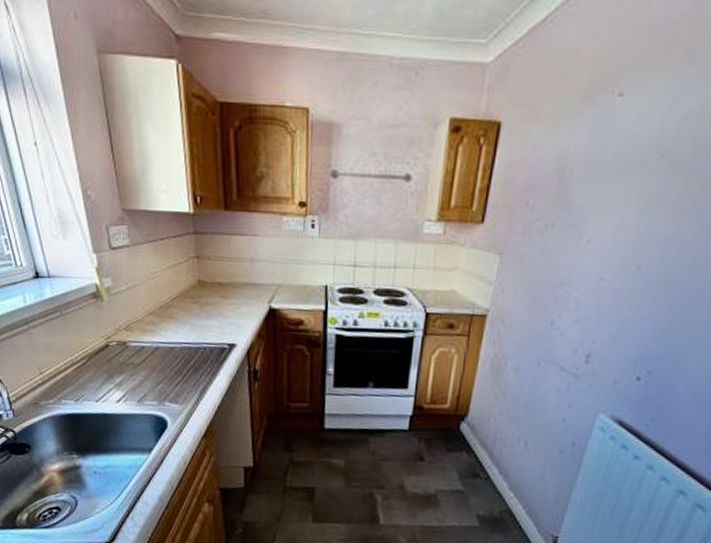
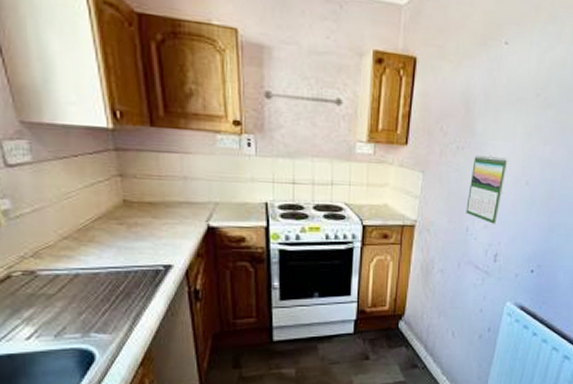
calendar: none [552,233,614,318] -> present [466,154,508,224]

